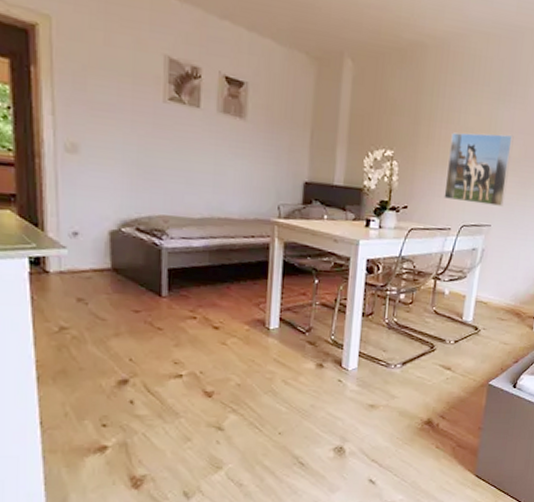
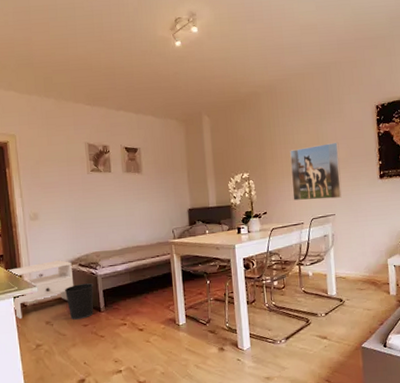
nightstand: none [21,216,126,288] -> present [7,260,74,319]
wastebasket: none [109,255,156,303] -> present [64,283,94,320]

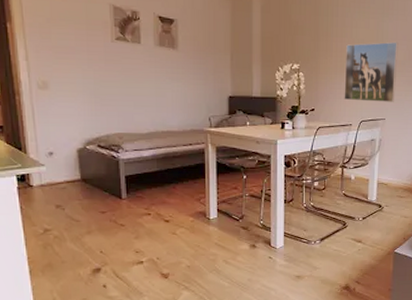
nightstand: present [7,260,74,319] -> none [8,138,91,200]
wastebasket: present [64,283,94,320] -> none [79,167,115,205]

